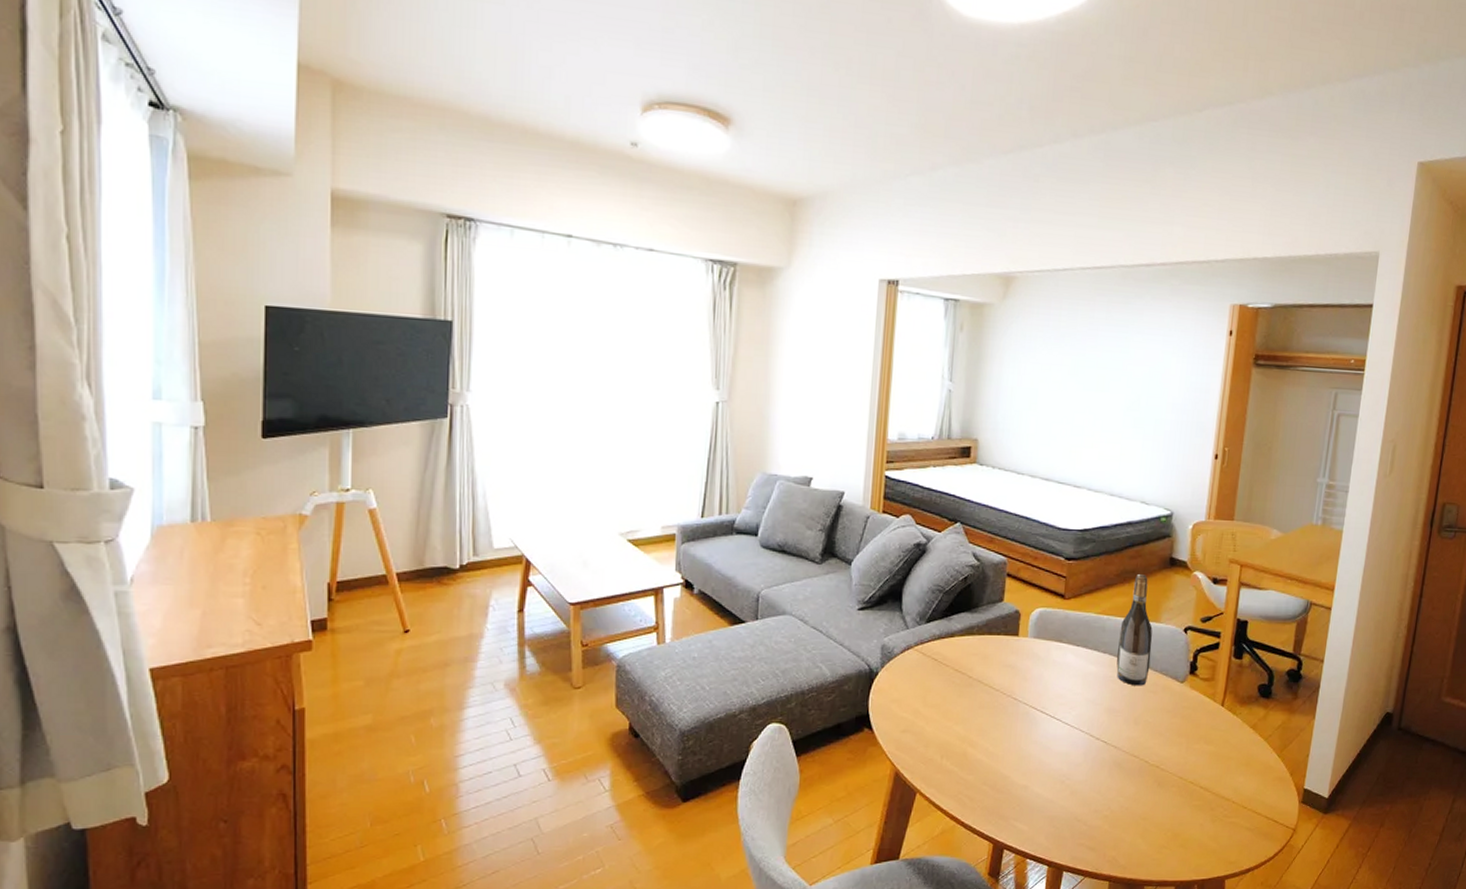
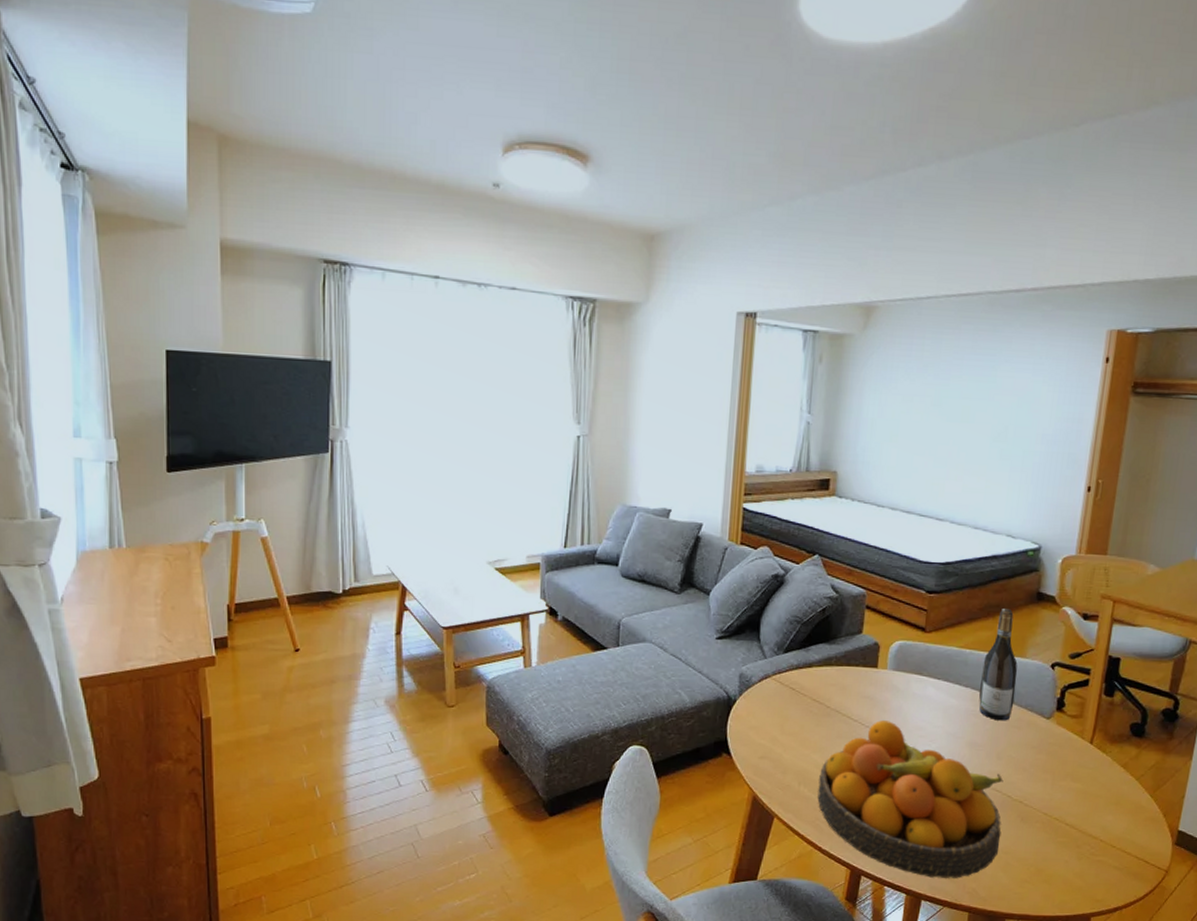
fruit bowl: none [960,689,1141,848] -> present [817,720,1004,878]

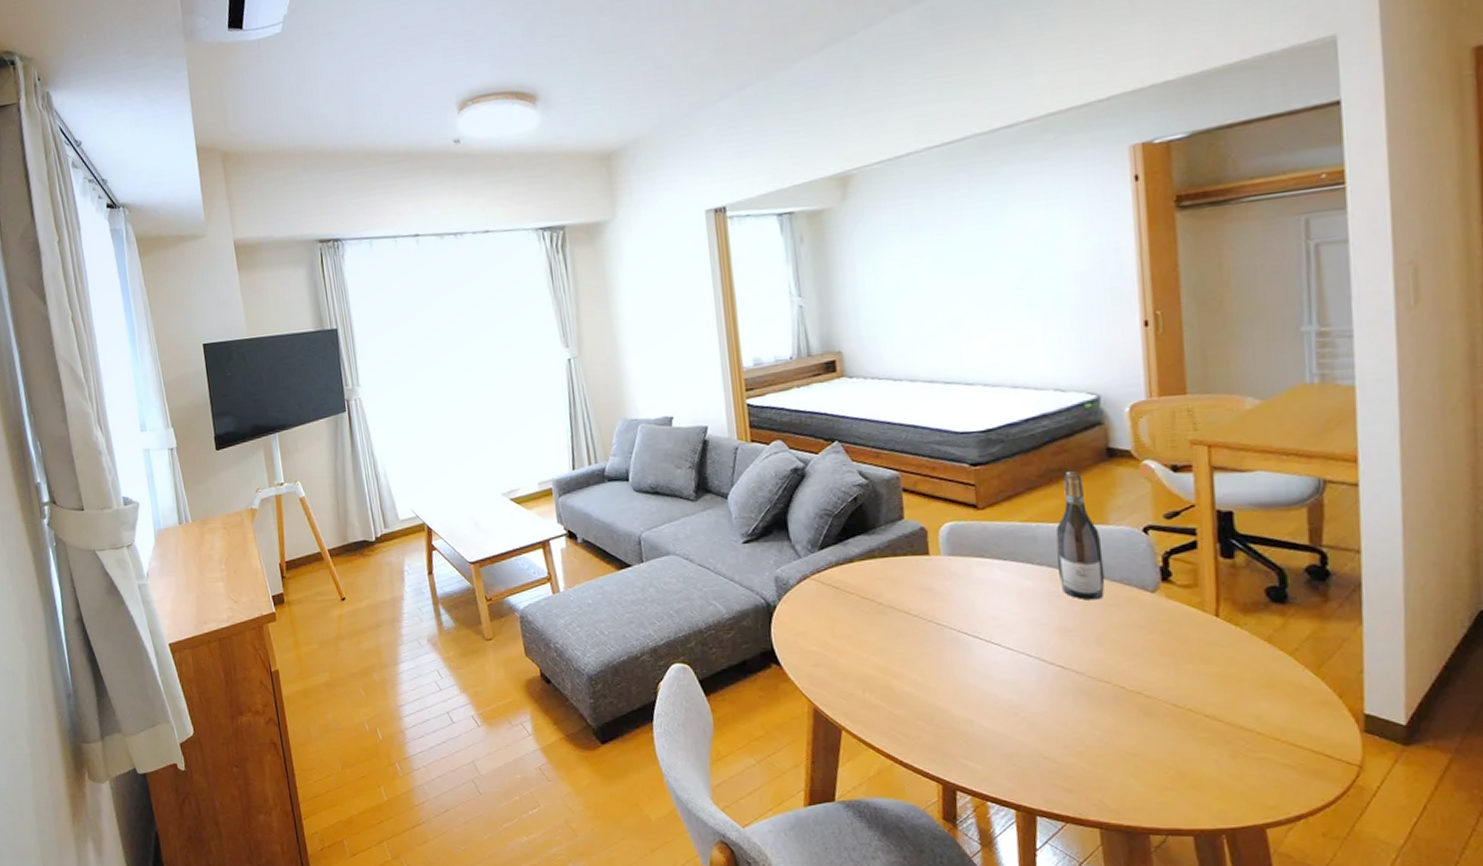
fruit bowl: present [817,720,1004,878] -> none [884,612,1122,789]

